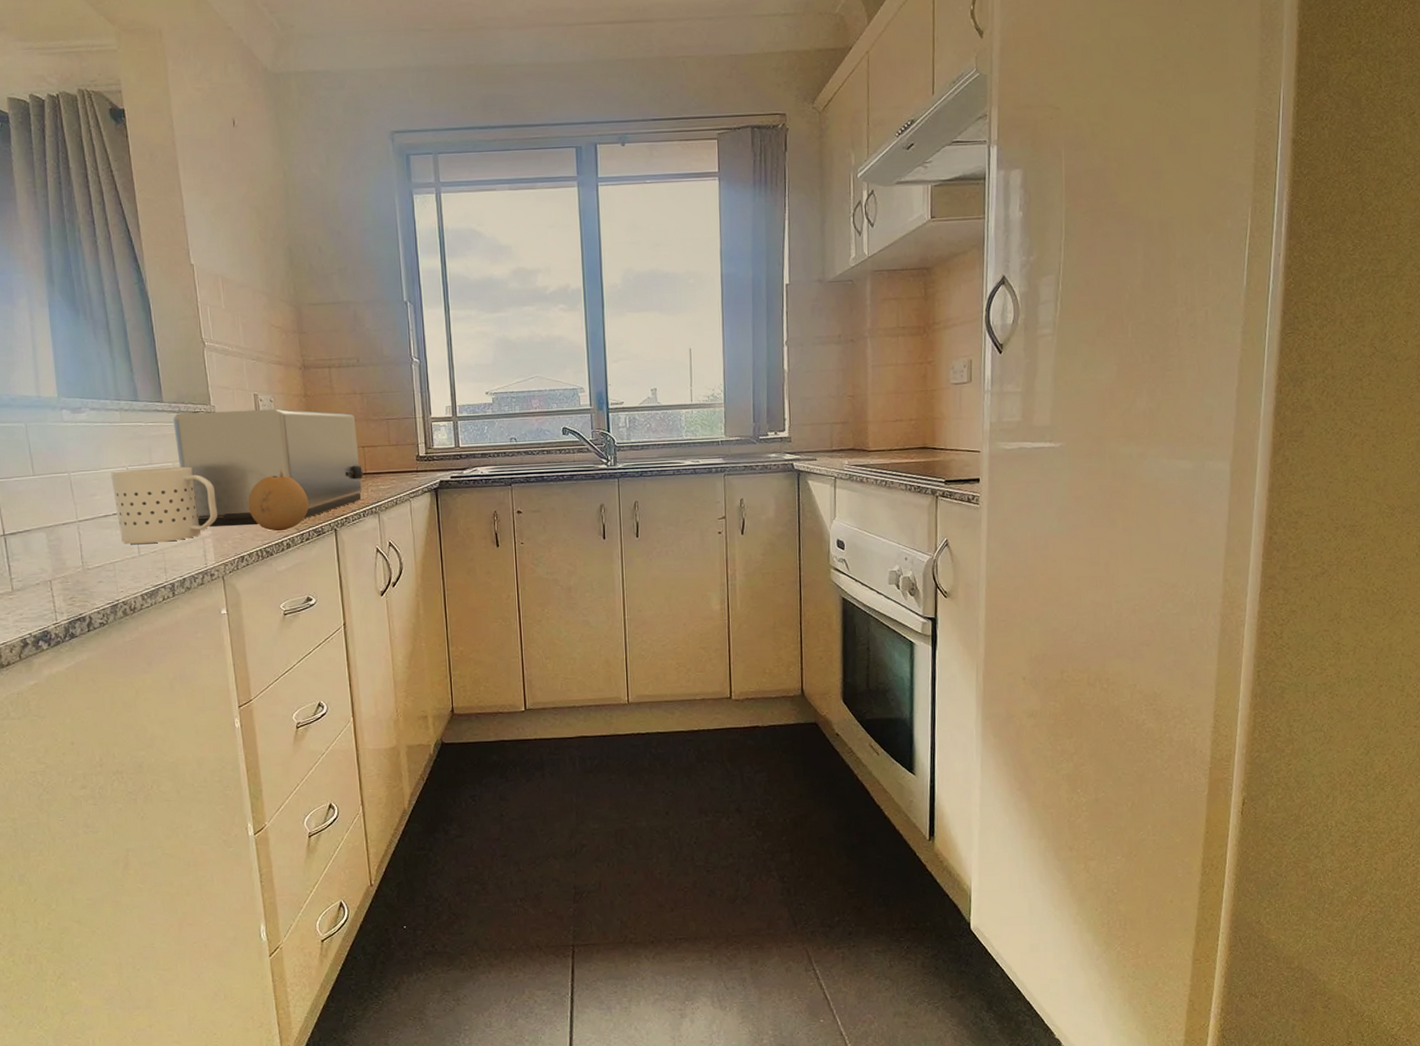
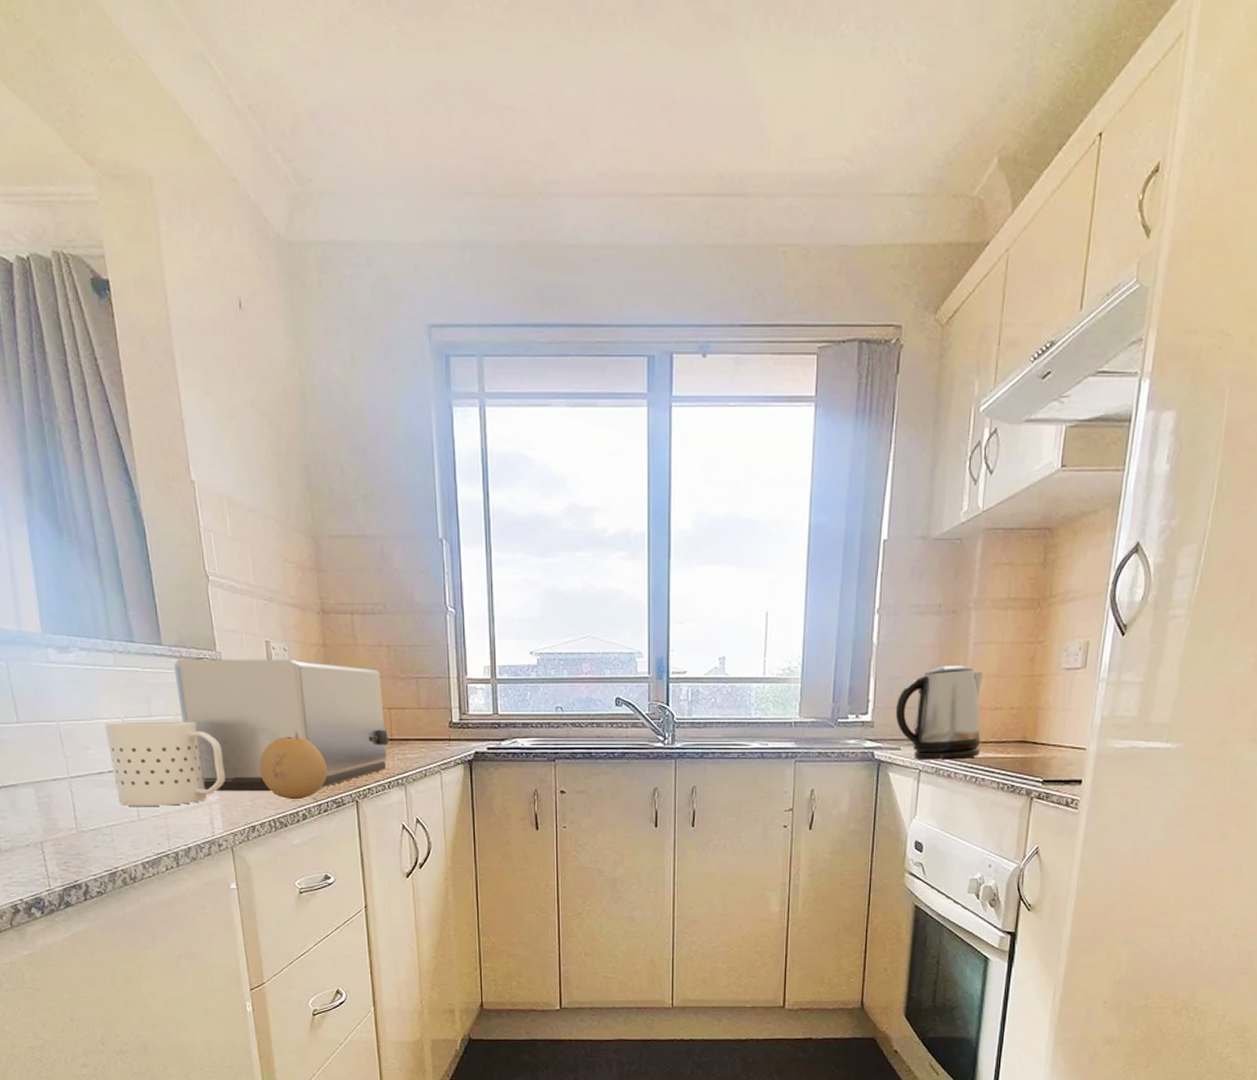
kettle: none [809,385,887,468] -> present [895,665,983,761]

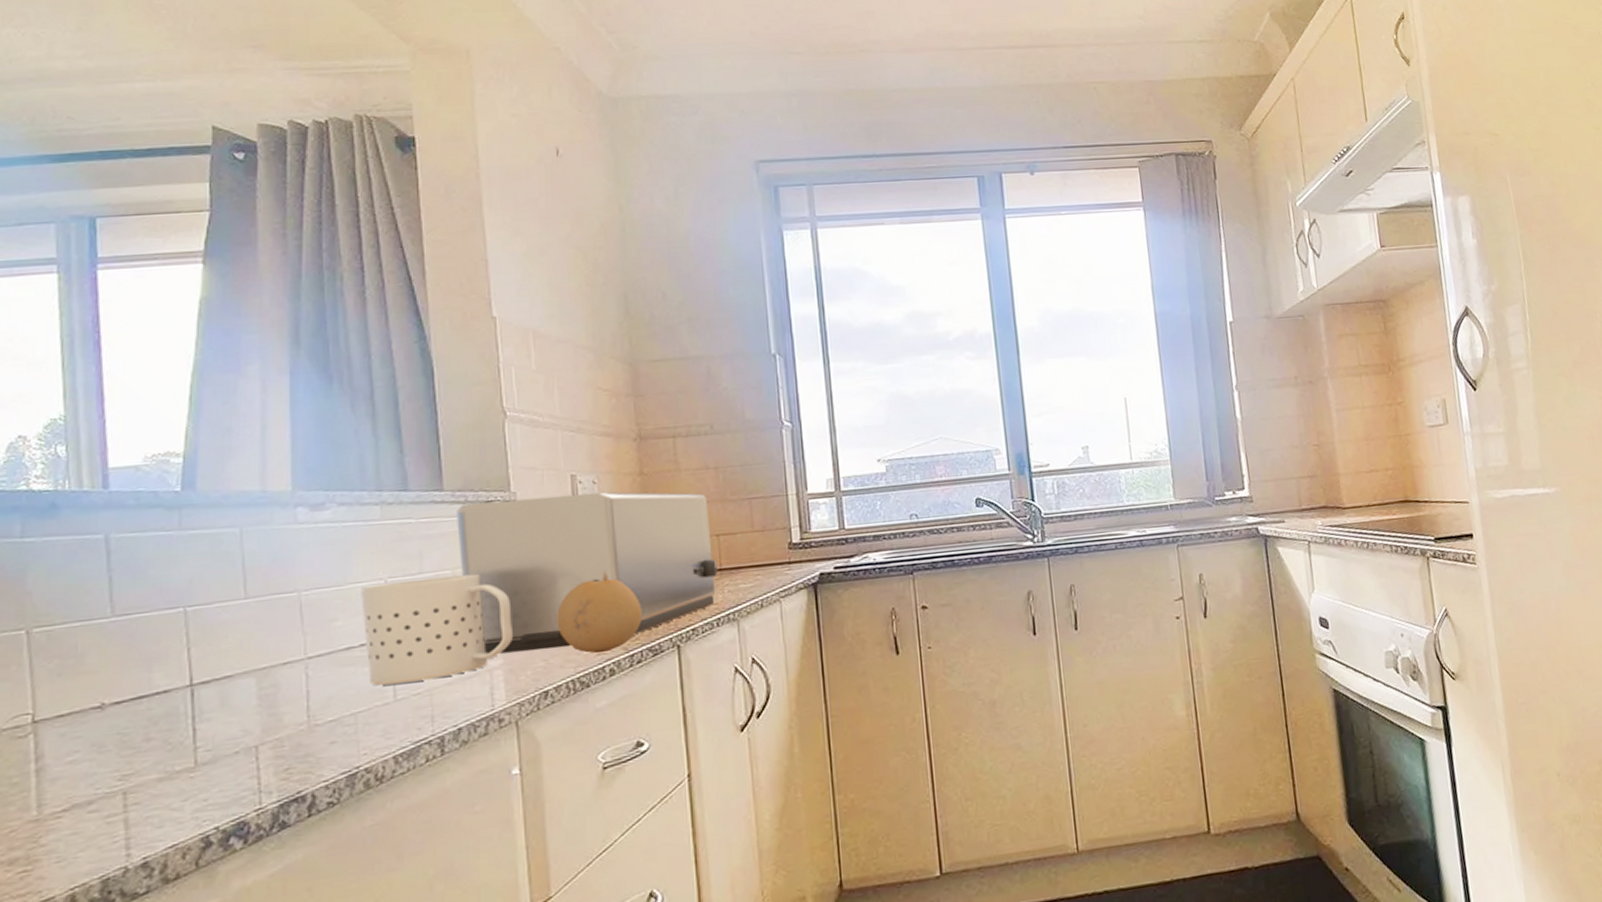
kettle: present [895,665,983,761] -> none [1271,432,1366,531]

